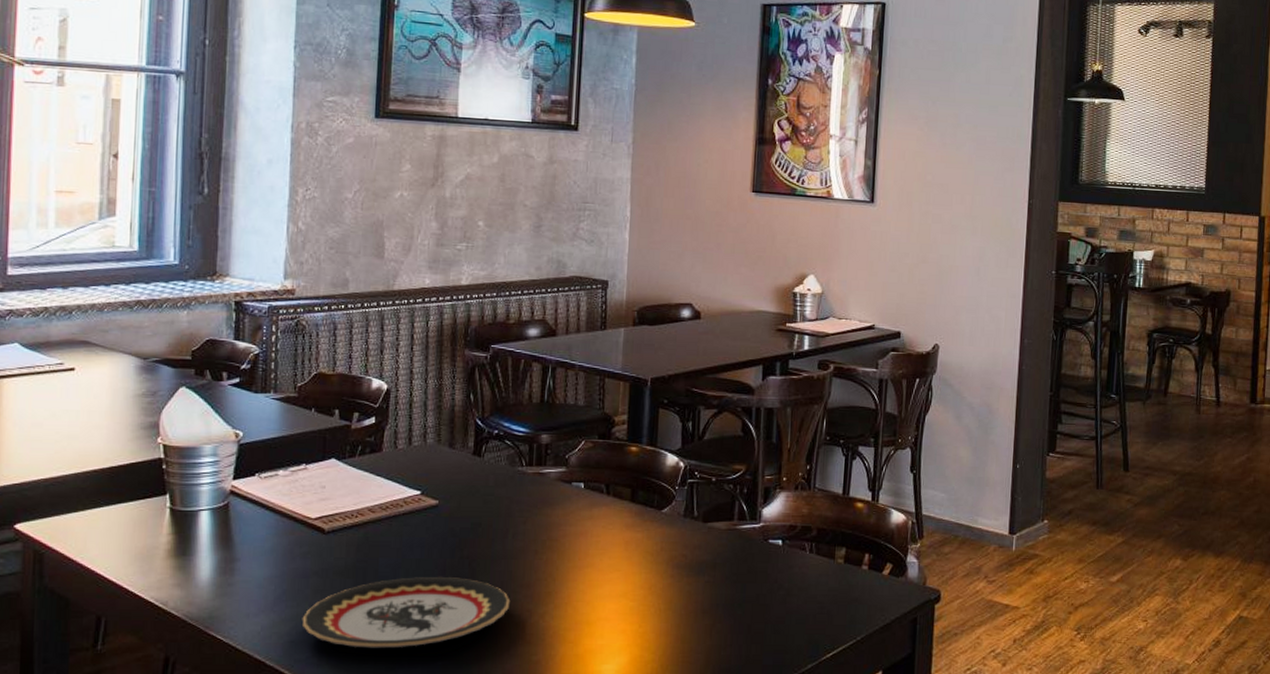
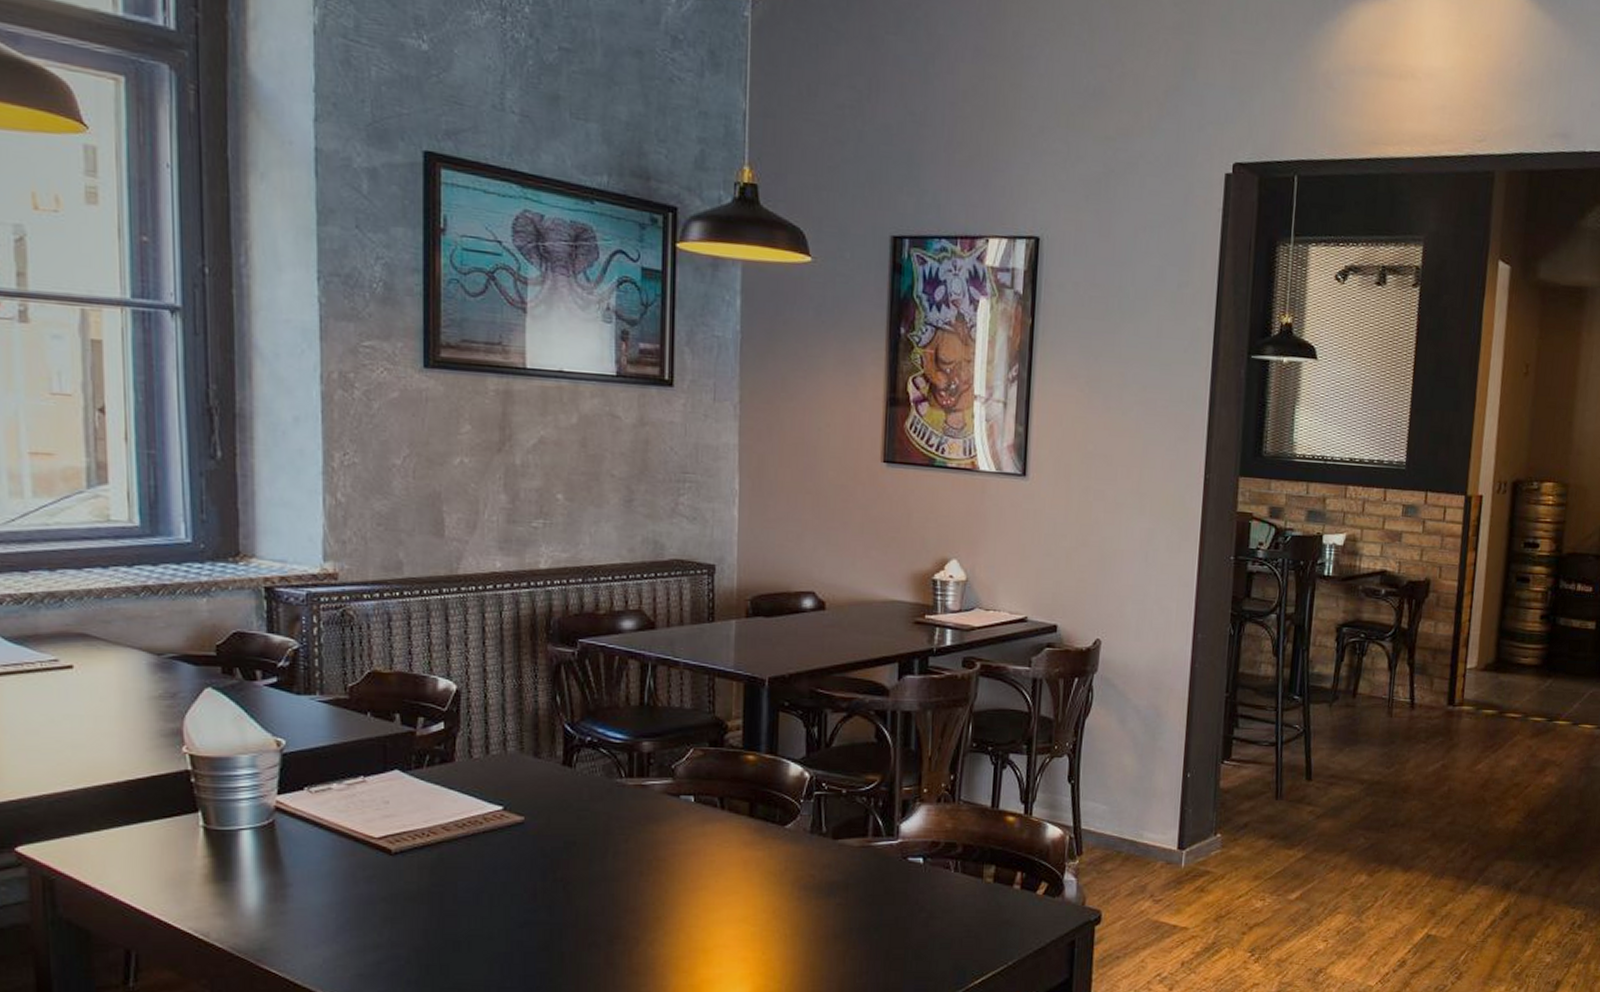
plate: present [302,576,511,648] -> none [370,901,614,981]

